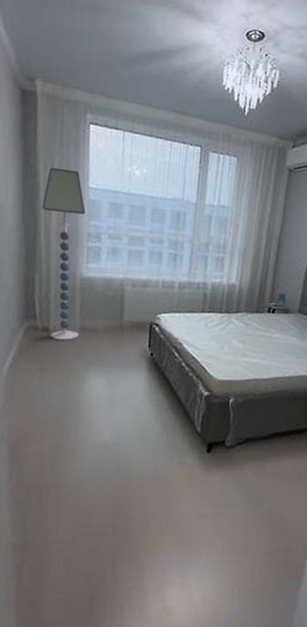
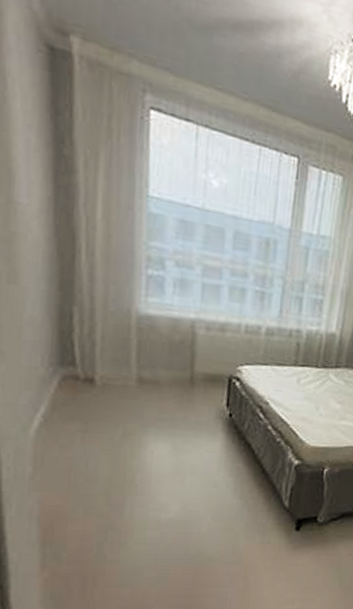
floor lamp: present [42,167,86,340] -> none [83,162,144,395]

